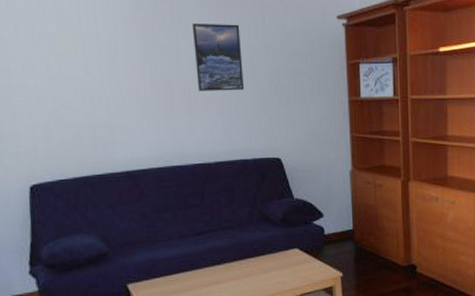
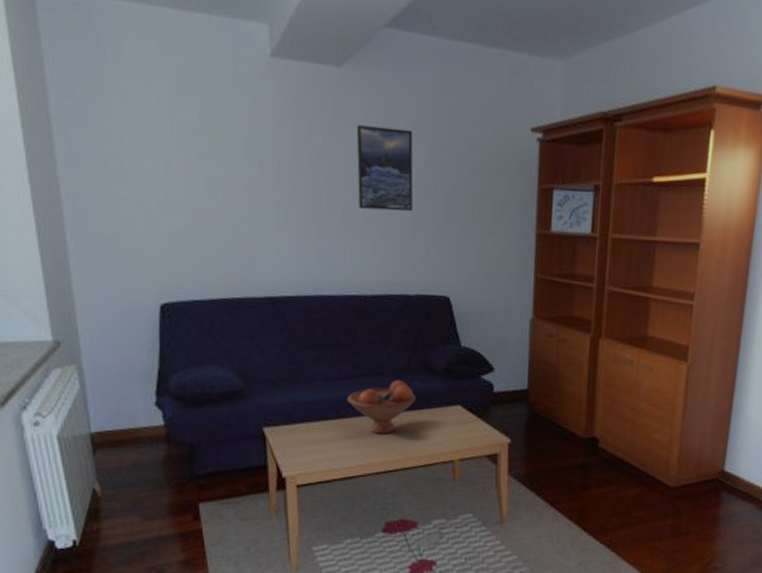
fruit bowl: none [200,231,259,280] -> present [348,380,416,434]

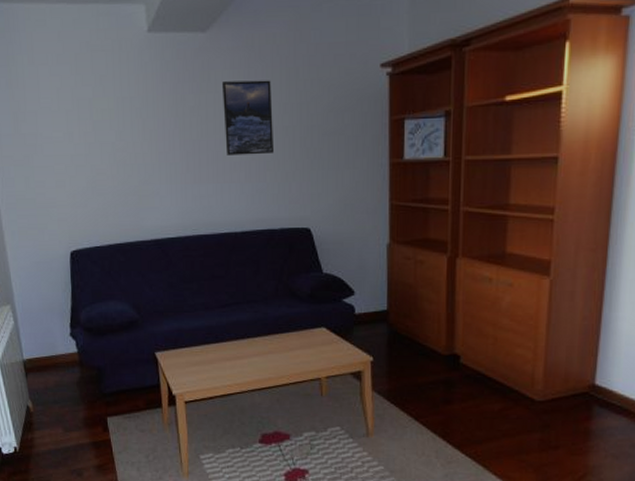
fruit bowl: present [348,380,416,434] -> none [224,306,284,356]

